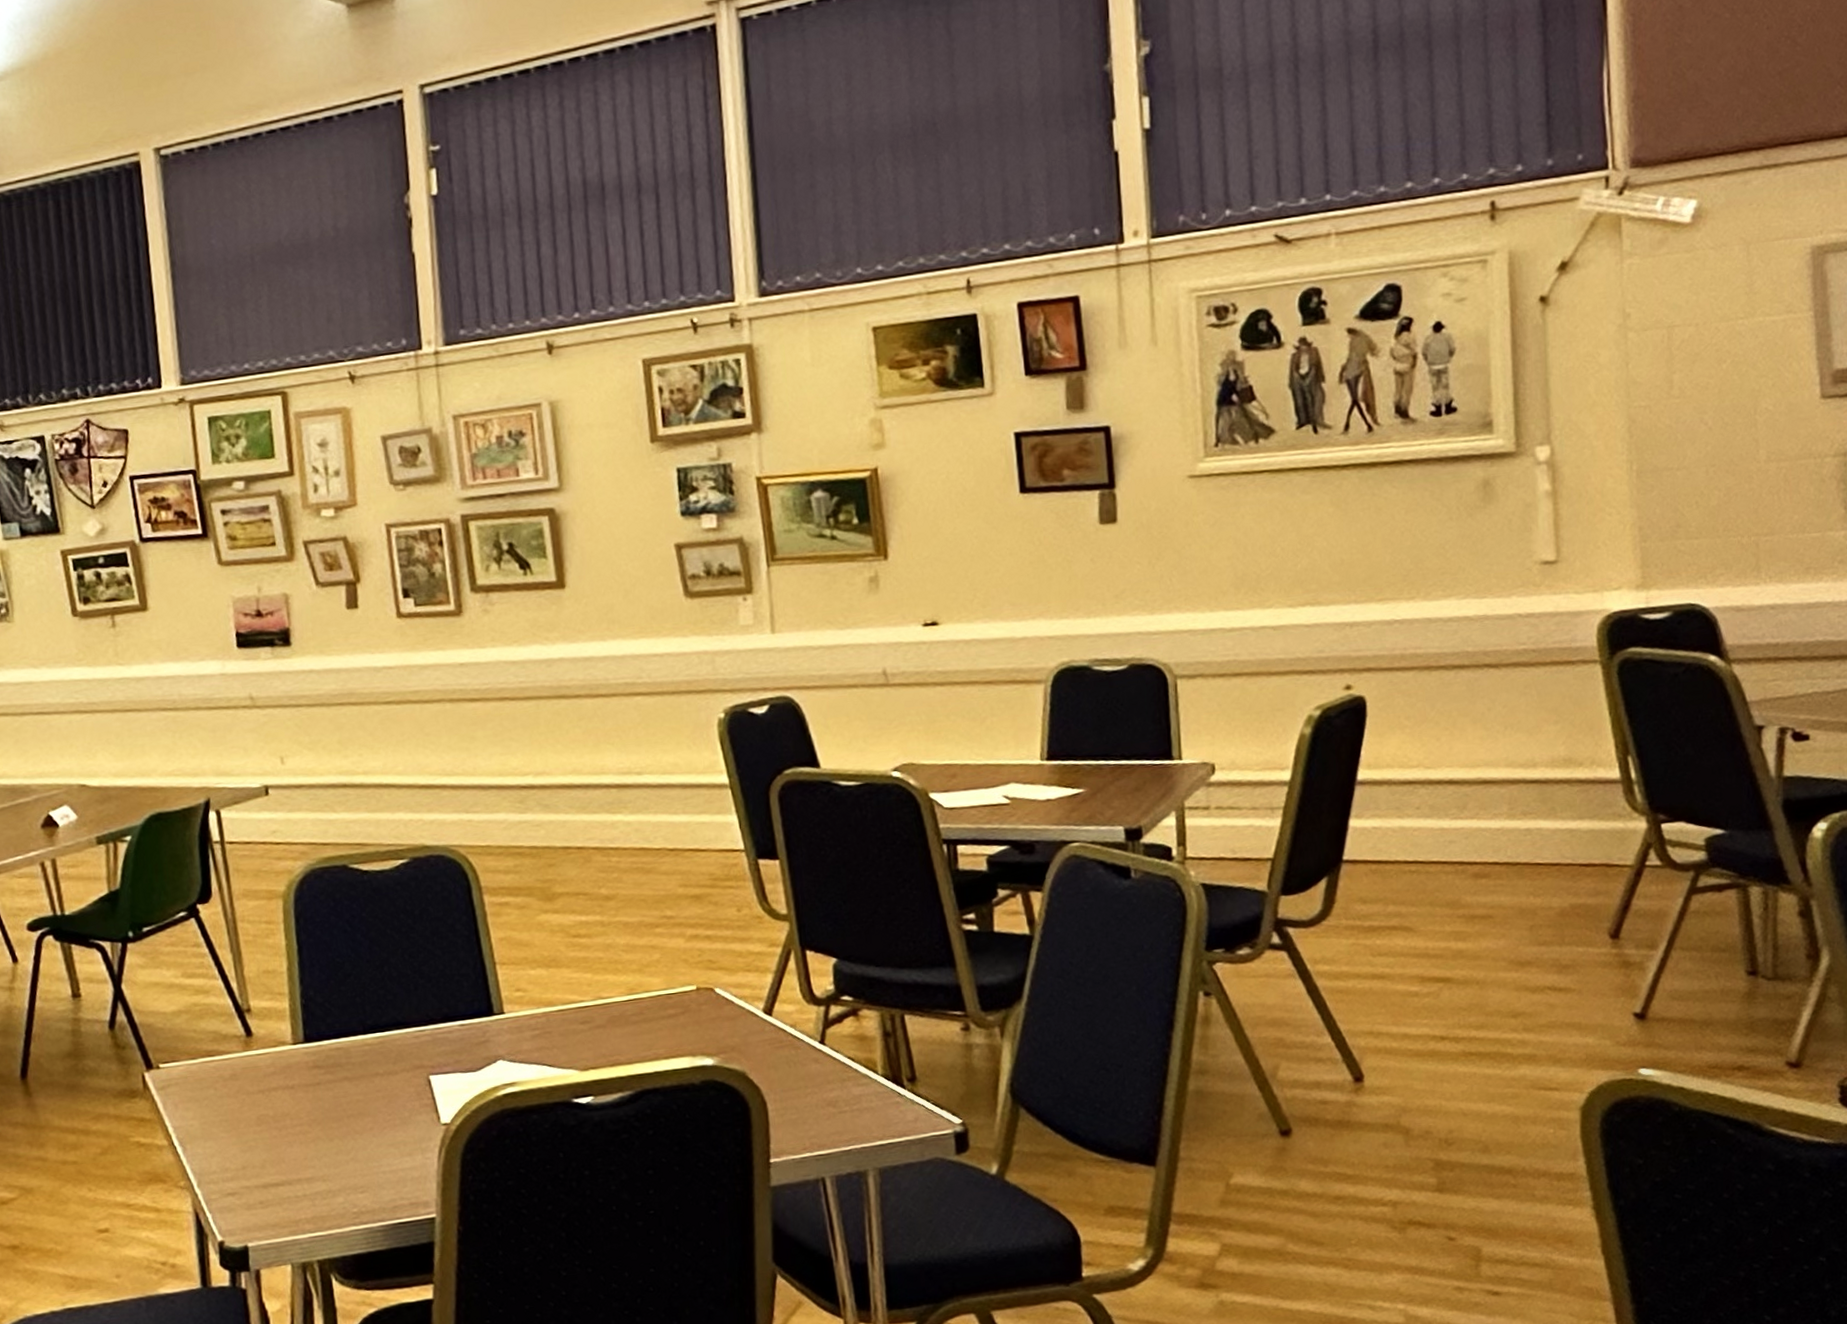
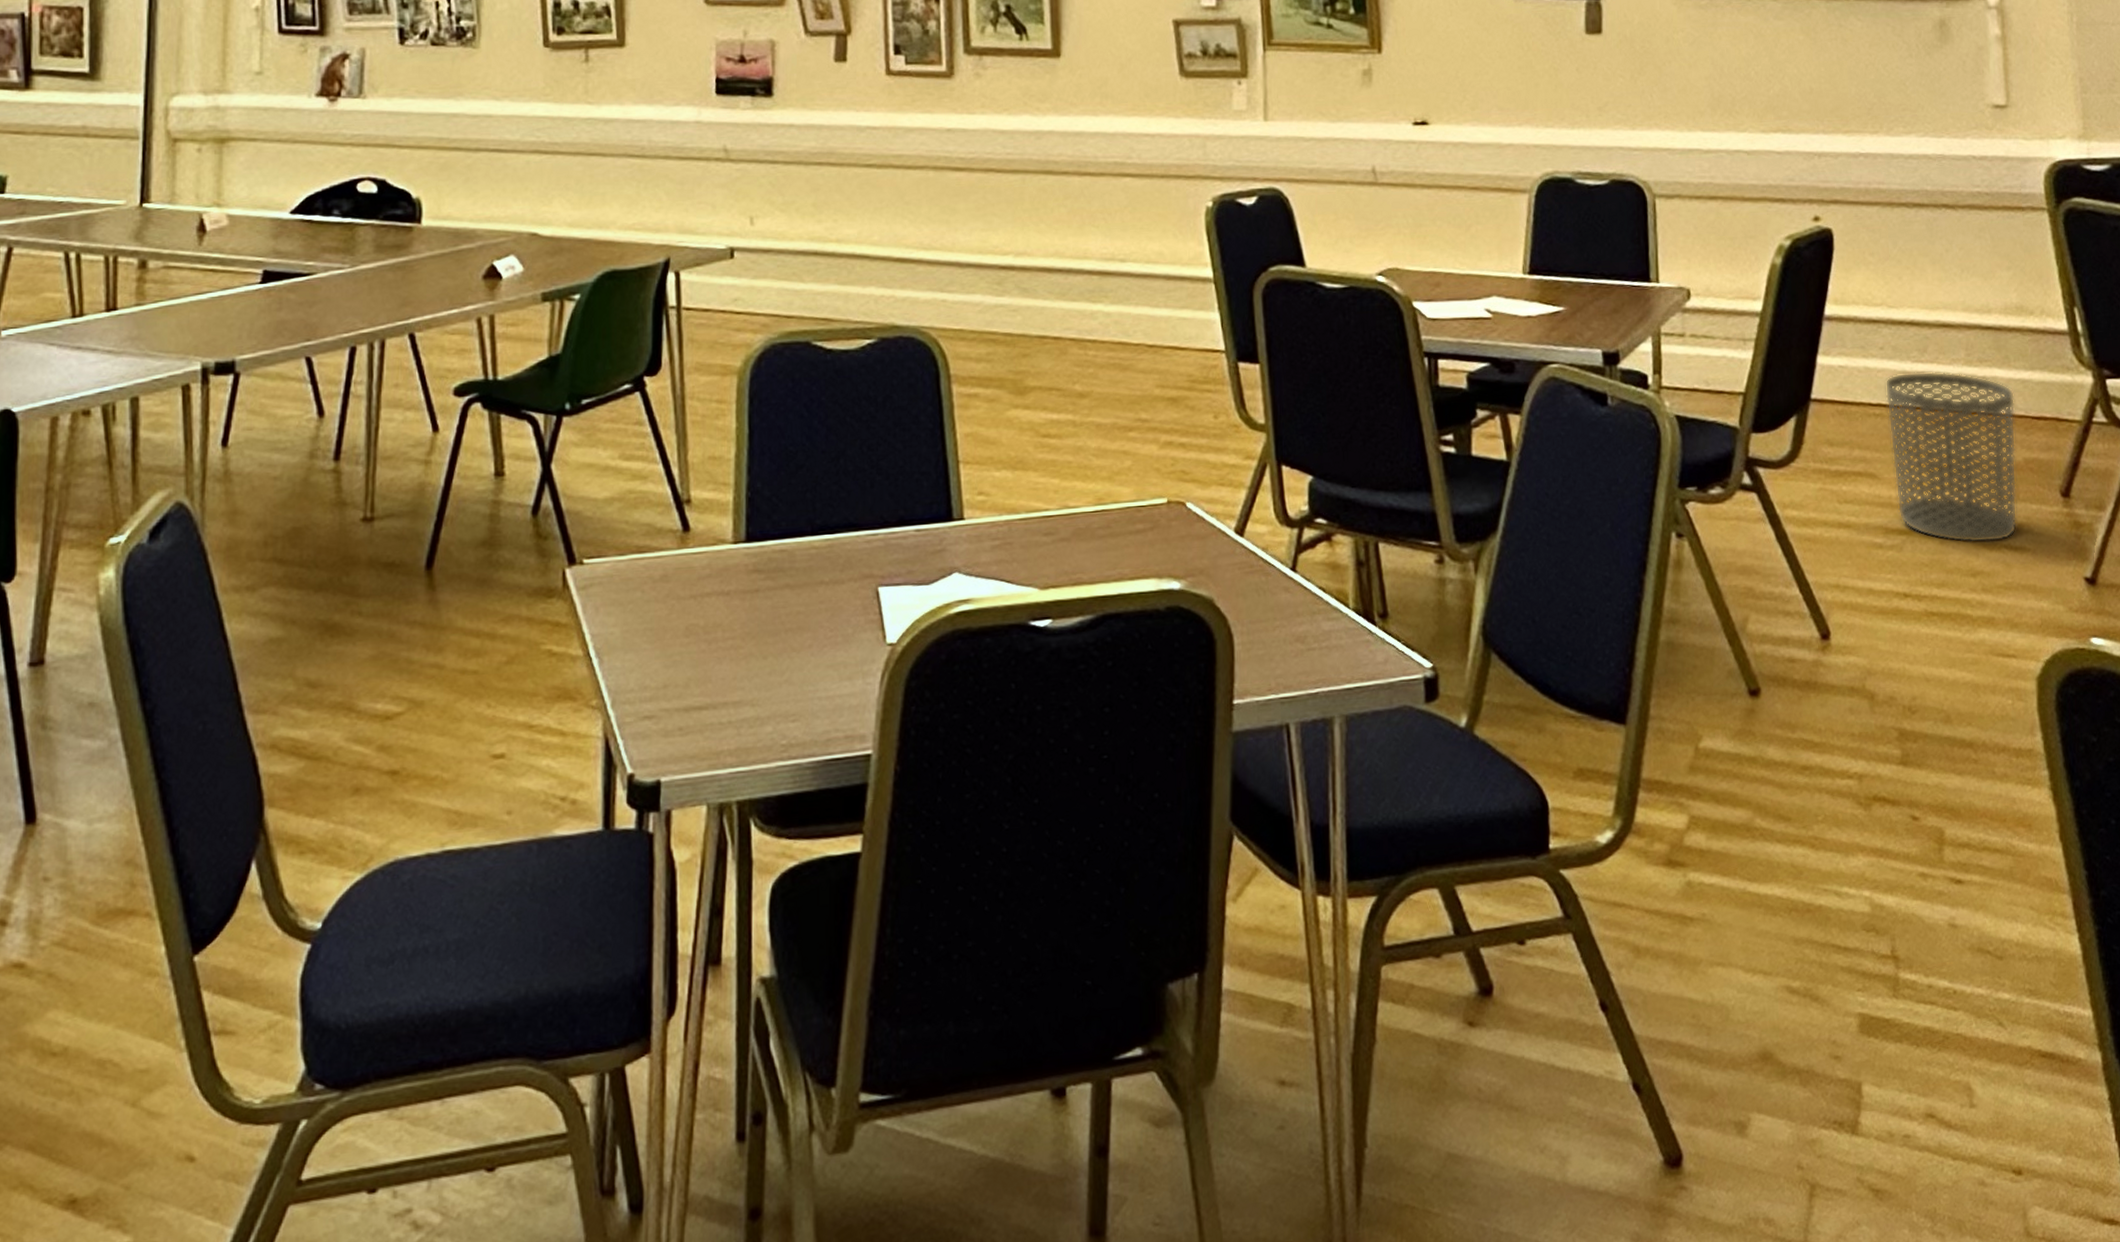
waste bin: none [1421,826,1562,987] -> present [1885,371,2017,543]

